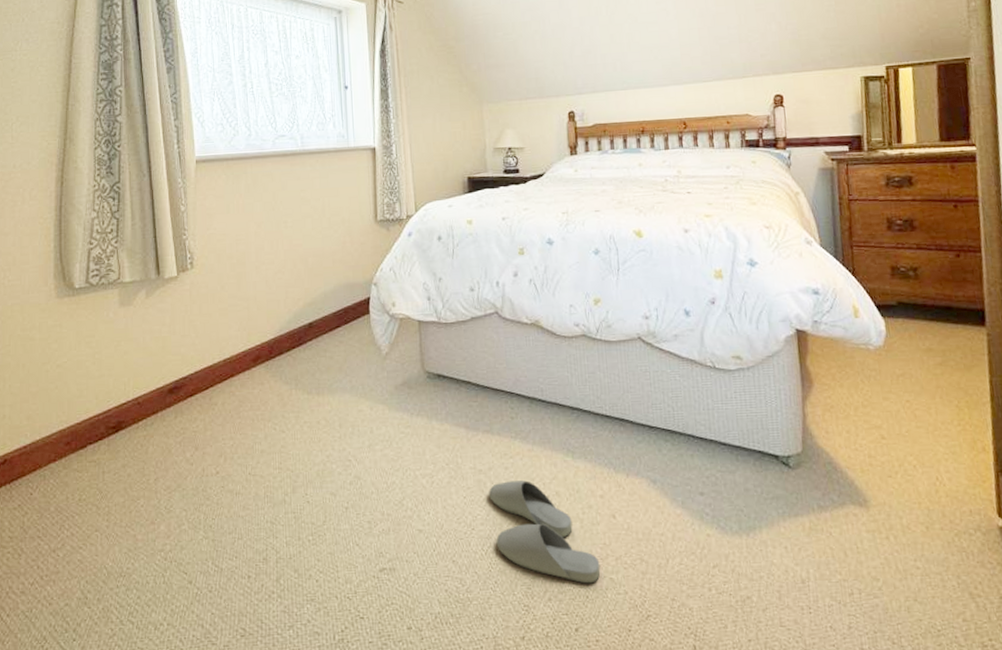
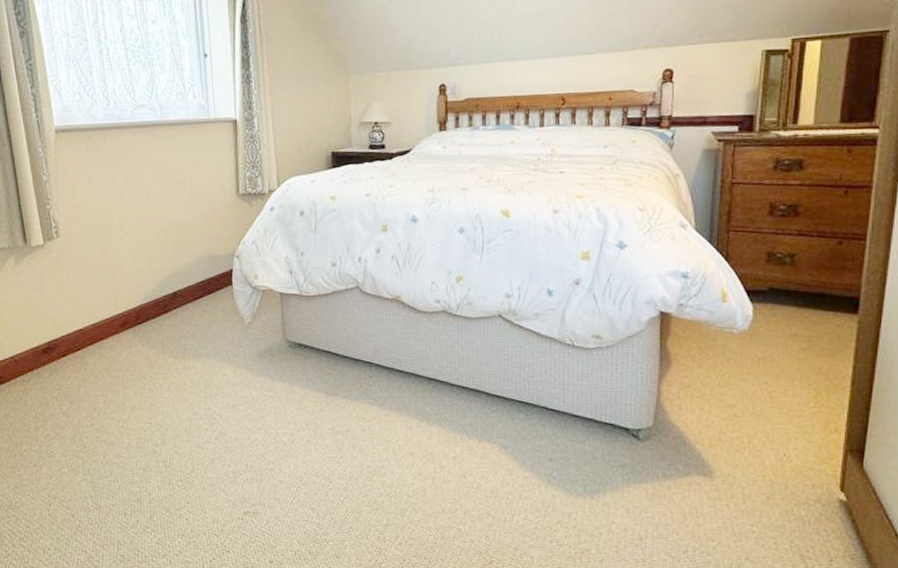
slippers: present [489,480,601,584] -> none [346,442,449,532]

